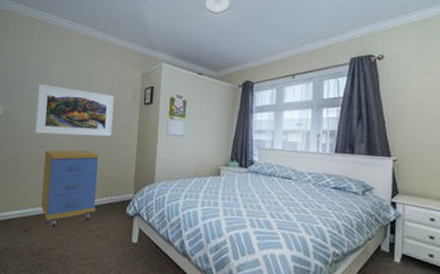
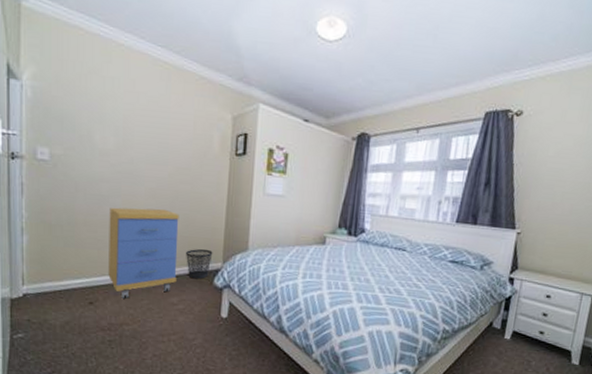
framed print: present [35,83,114,137] -> none [95,121,197,194]
wastebasket: none [104,182,126,209] -> present [186,249,213,279]

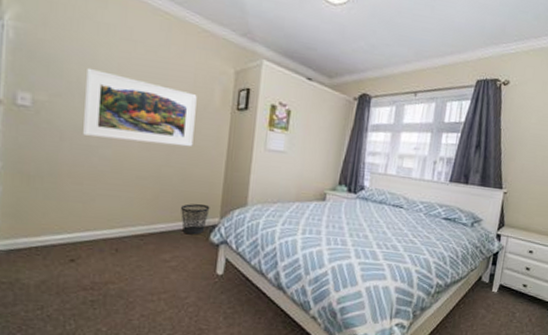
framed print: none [95,121,197,194] -> present [83,67,197,147]
storage cabinet: present [108,207,179,299] -> none [93,159,175,256]

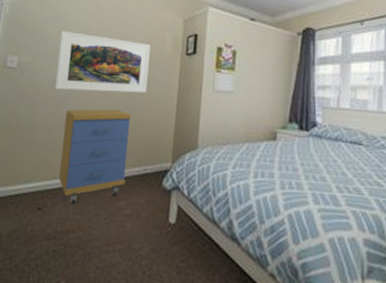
storage cabinet: none [93,159,175,256] -> present [59,109,131,204]
wastebasket: present [181,204,210,235] -> none [135,149,163,181]

